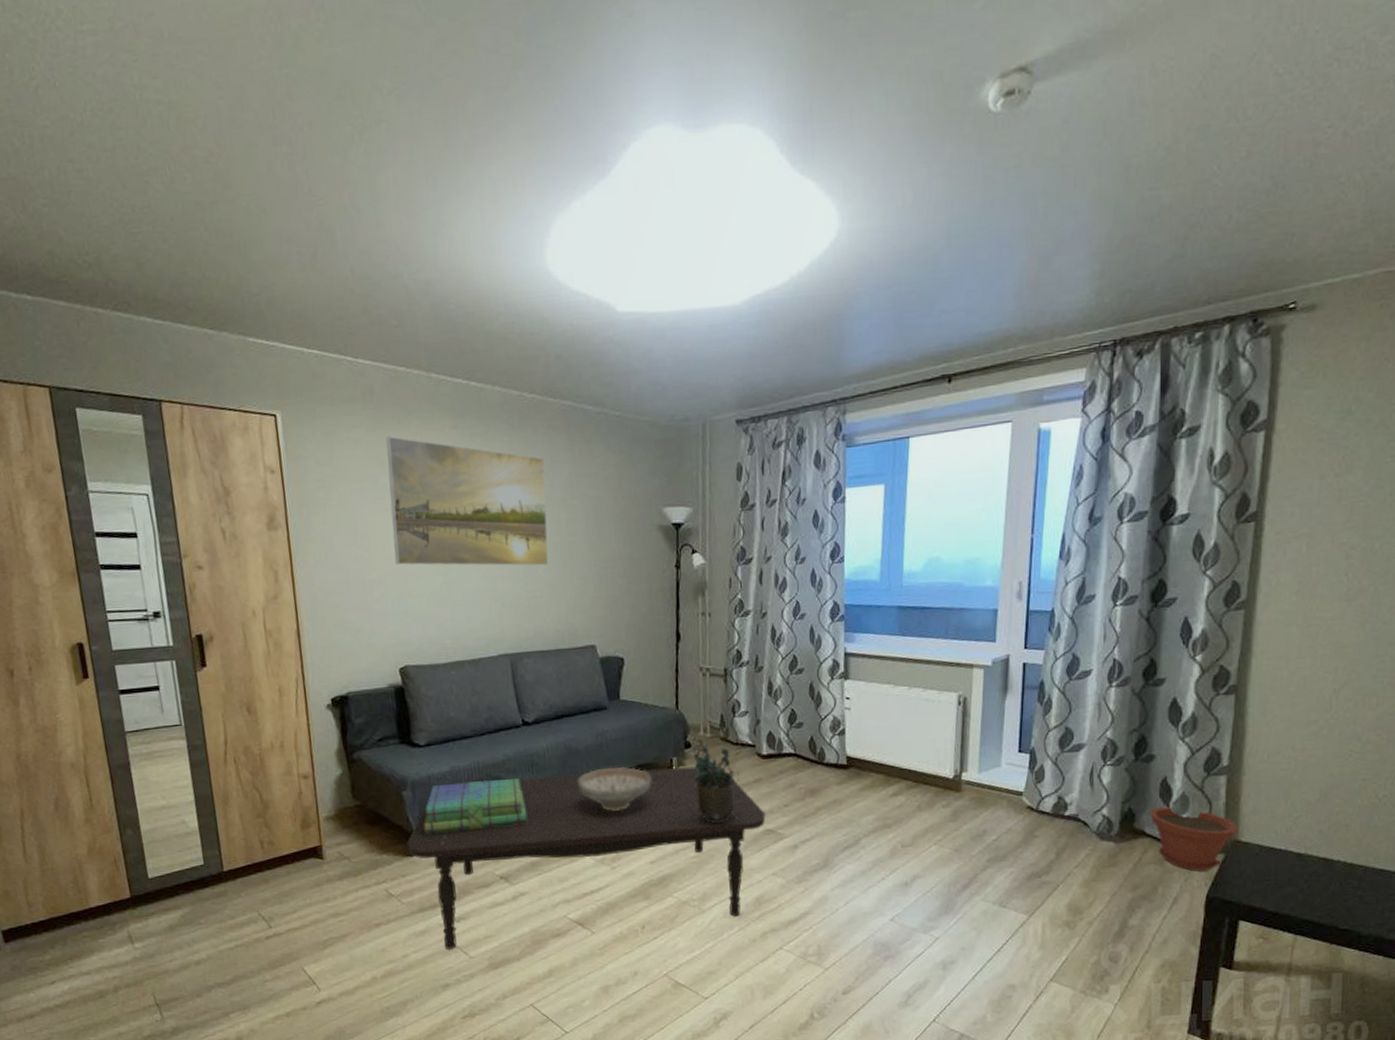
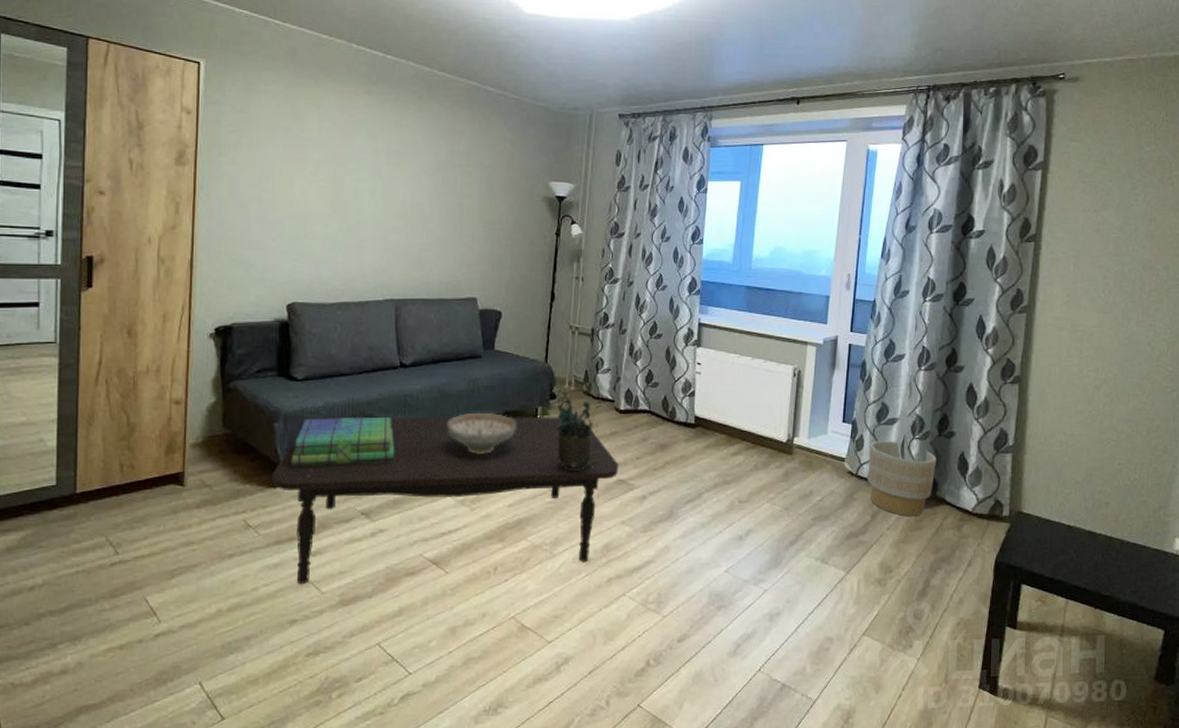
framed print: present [385,436,549,566] -> none [296,93,447,222]
planter: none [1050,769,1133,853] -> present [868,440,936,517]
plant pot: present [1150,806,1238,872] -> none [950,478,1021,538]

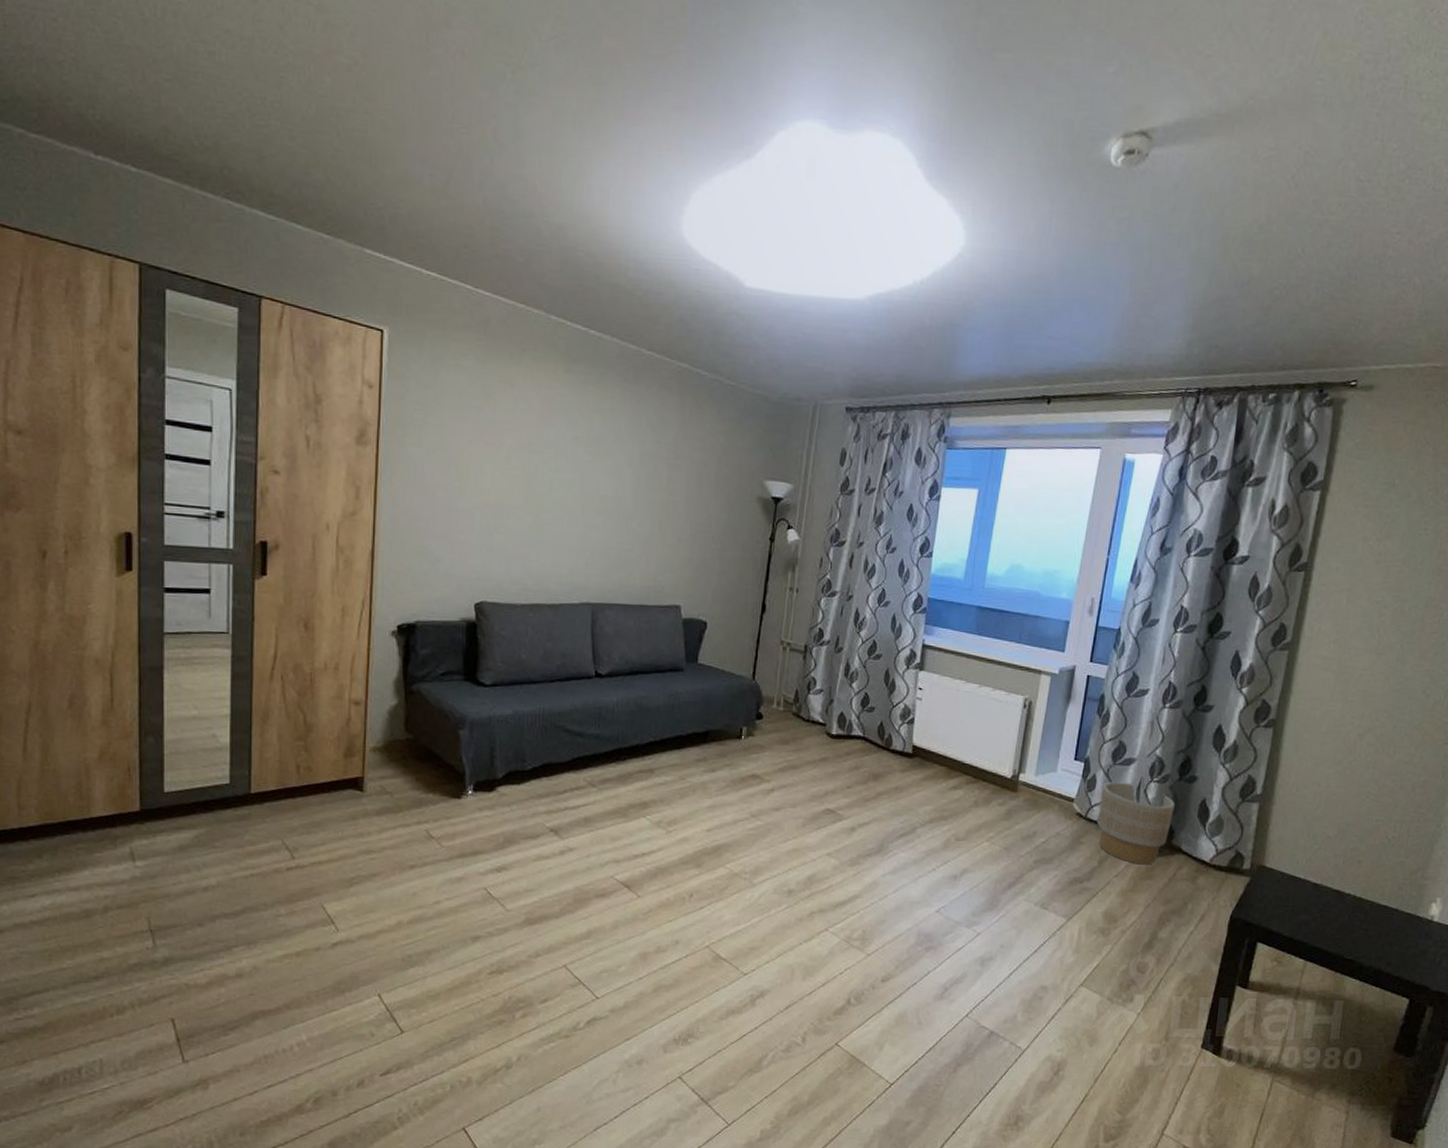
coffee table: present [271,416,619,584] -> none [455,727,828,900]
stack of books: present [291,416,395,467] -> none [477,727,587,779]
decorative bowl: present [447,412,516,454] -> none [644,729,719,774]
potted plant: present [552,388,601,470] -> none [759,708,811,797]

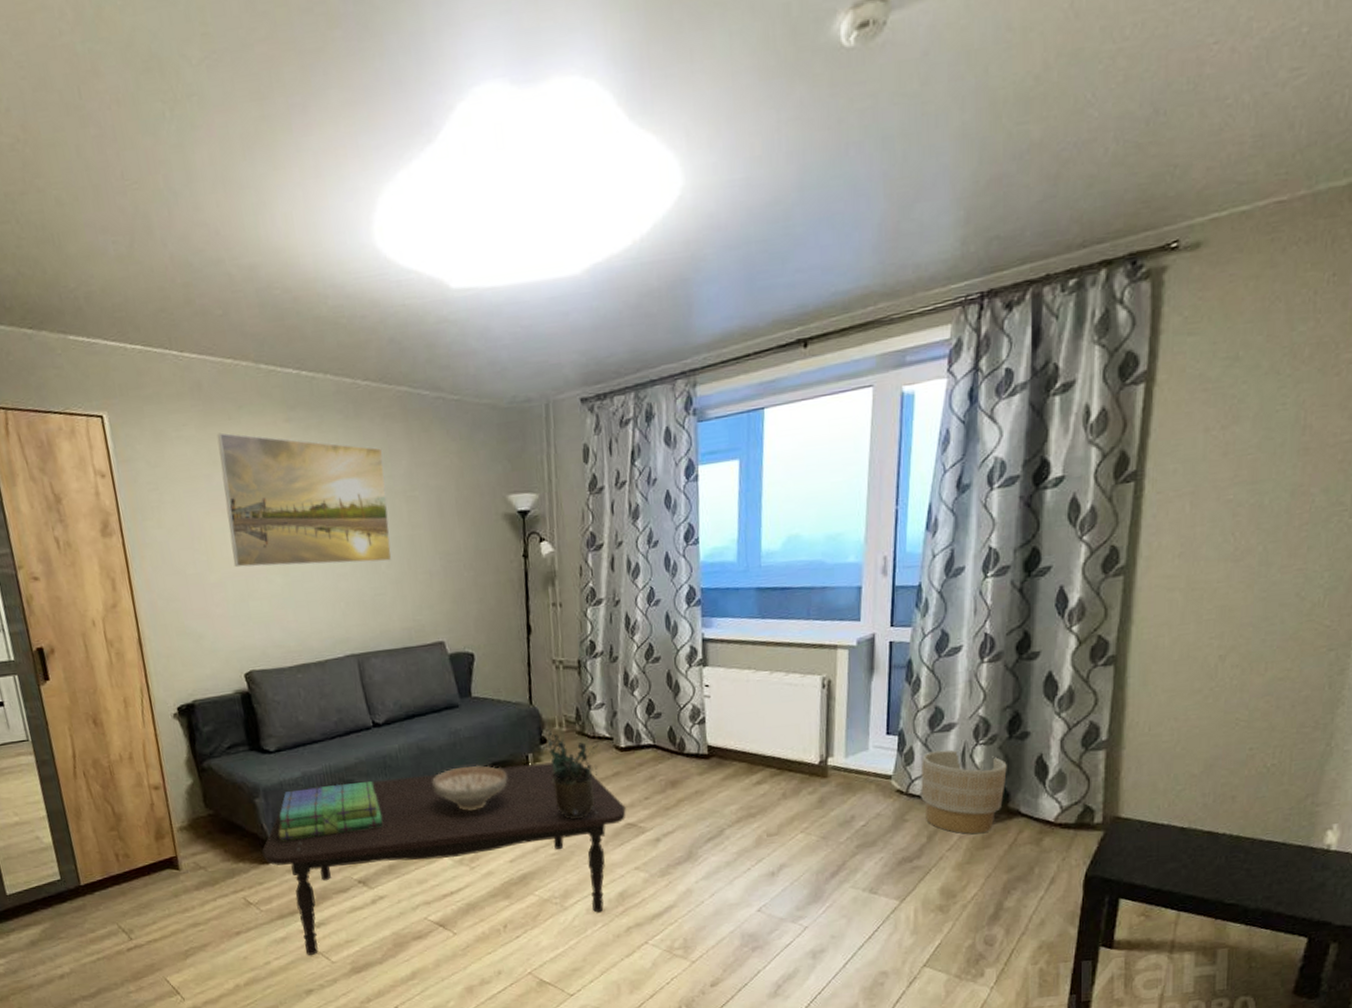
coffee table: none [455,727,828,900] -> present [262,762,626,955]
stack of books: none [477,727,587,779] -> present [278,780,383,842]
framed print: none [486,369,654,520] -> present [216,432,392,568]
decorative bowl: none [644,729,719,774] -> present [432,765,507,811]
potted plant: none [759,708,811,797] -> present [542,730,598,819]

